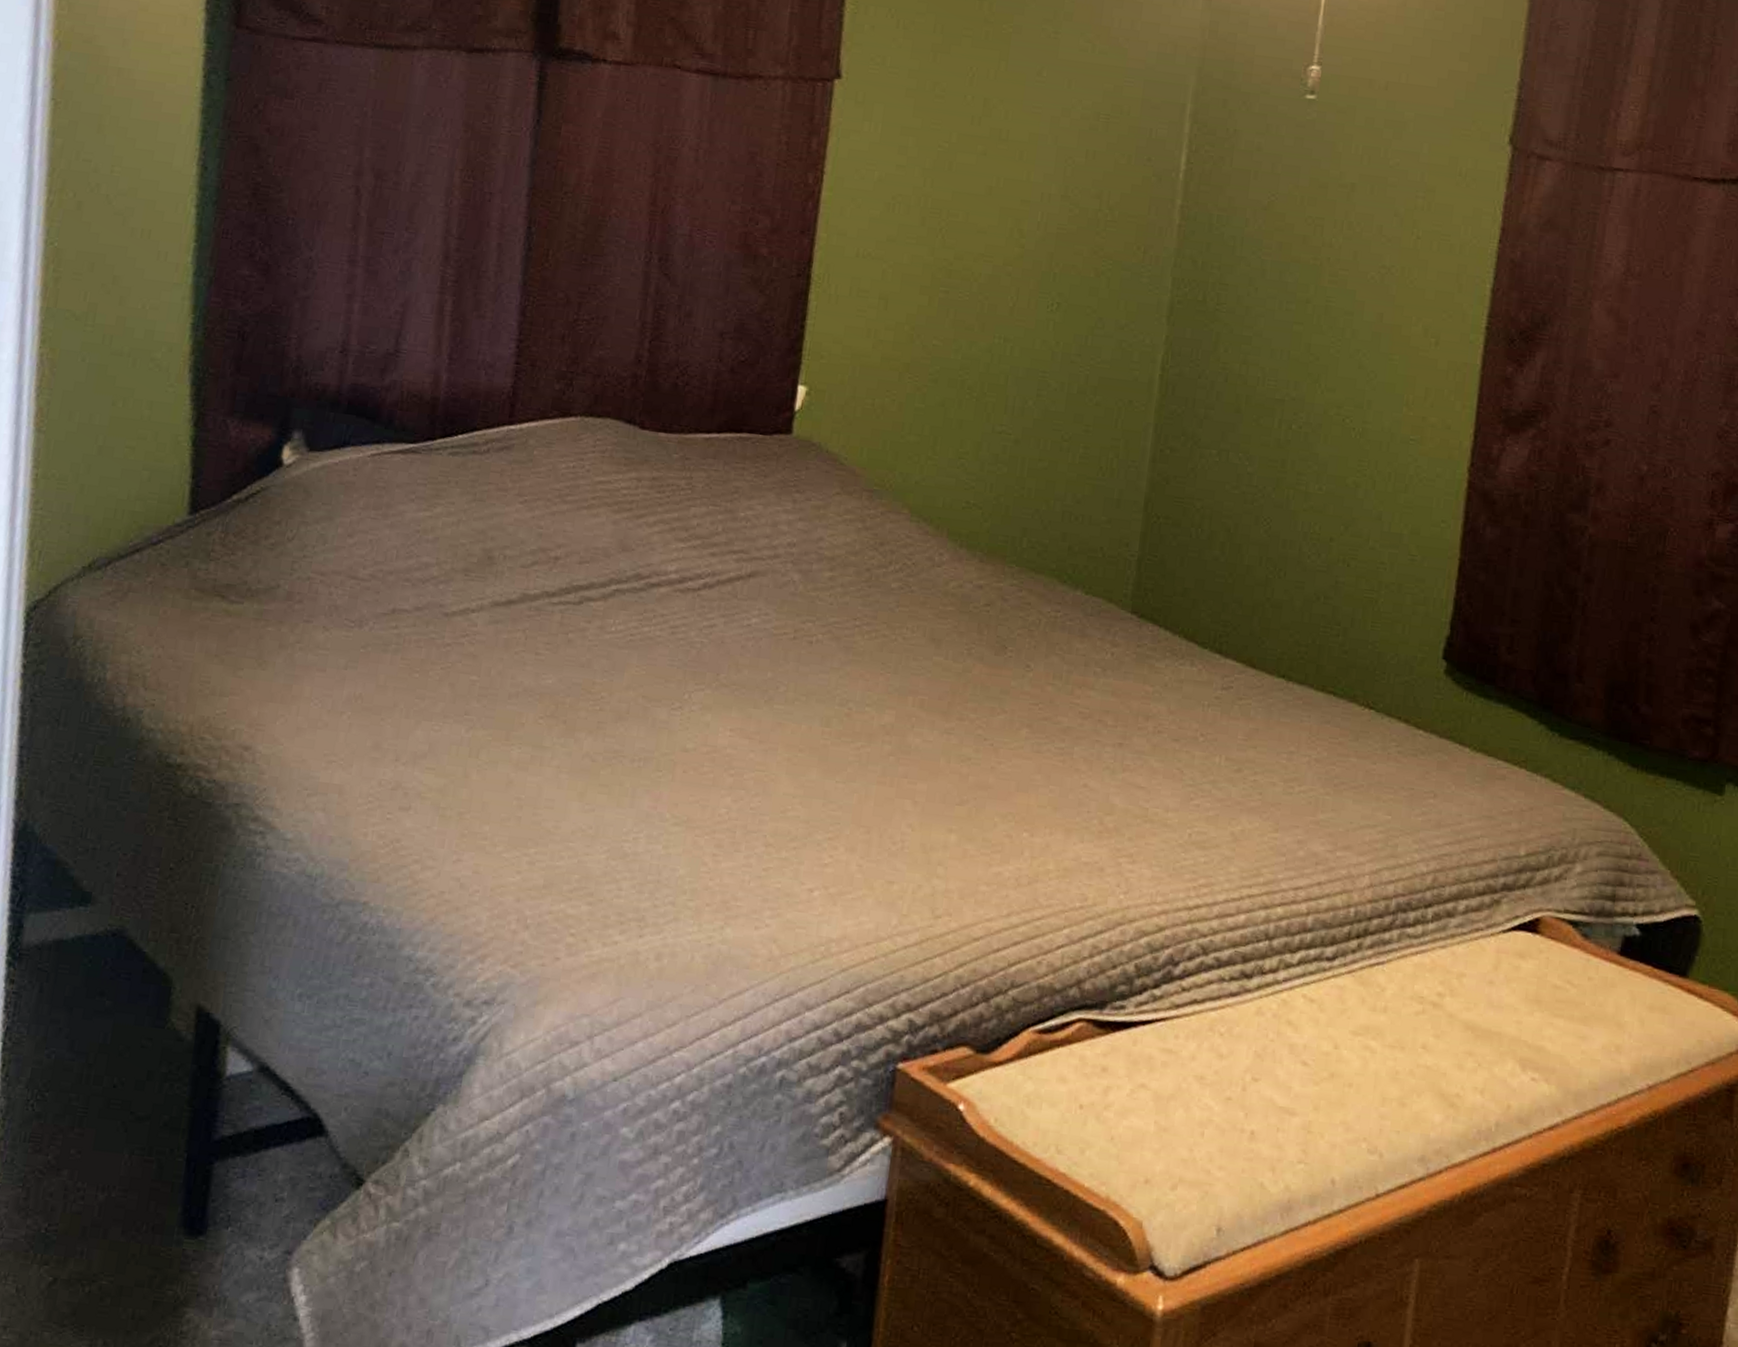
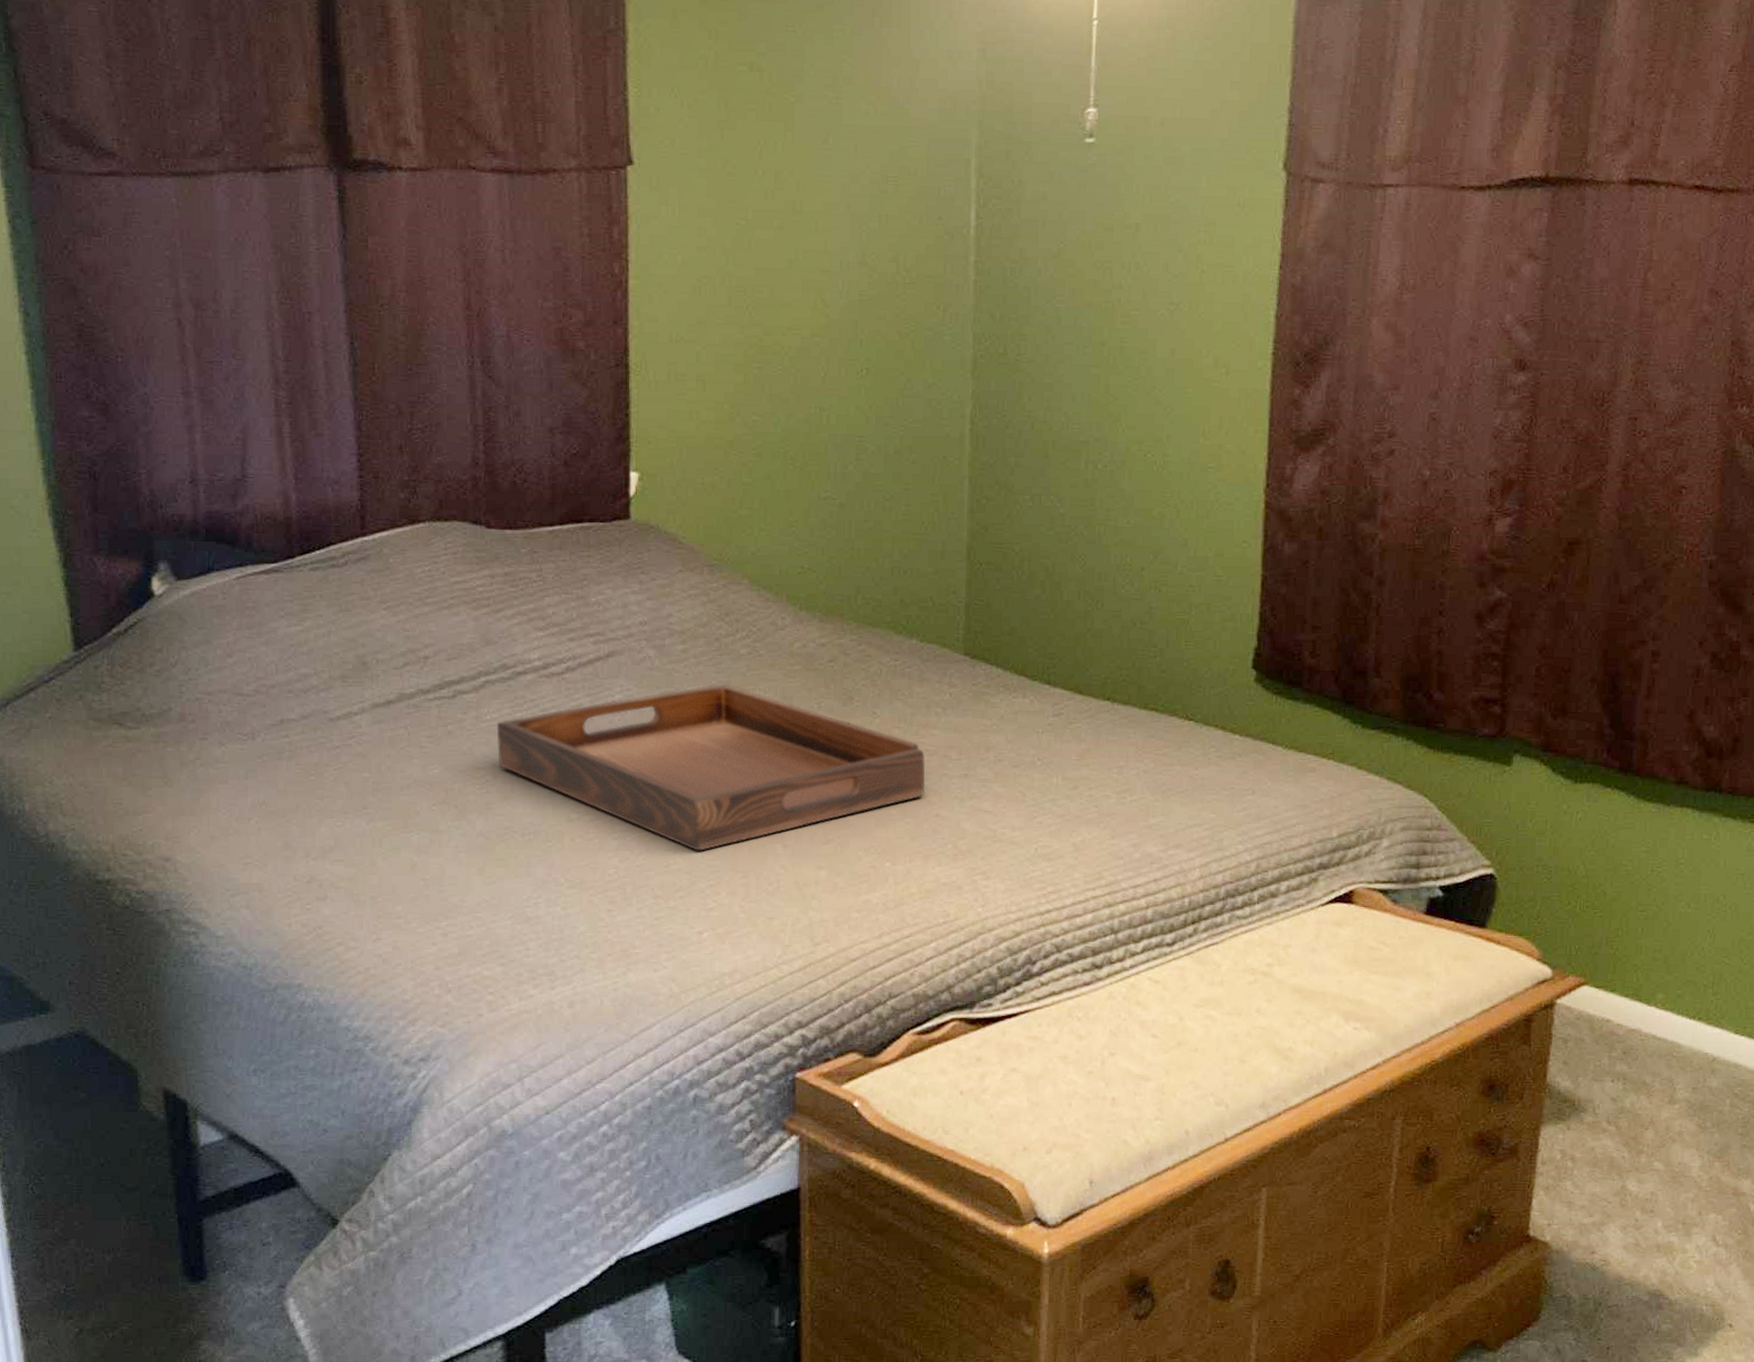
serving tray: none [617,618,1078,799] -> present [496,684,926,851]

